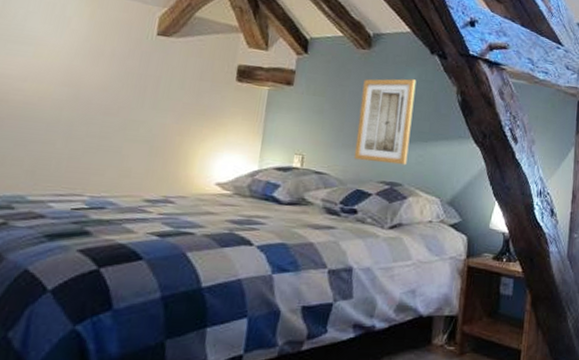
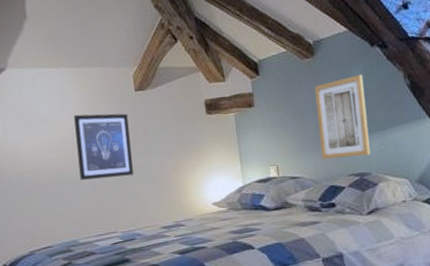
wall art: none [54,43,140,131] -> present [74,113,133,180]

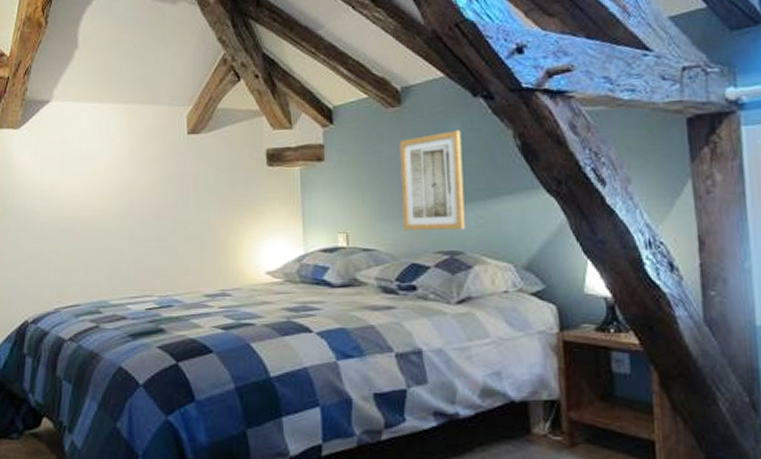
wall art: present [74,113,133,180] -> none [118,156,177,232]

